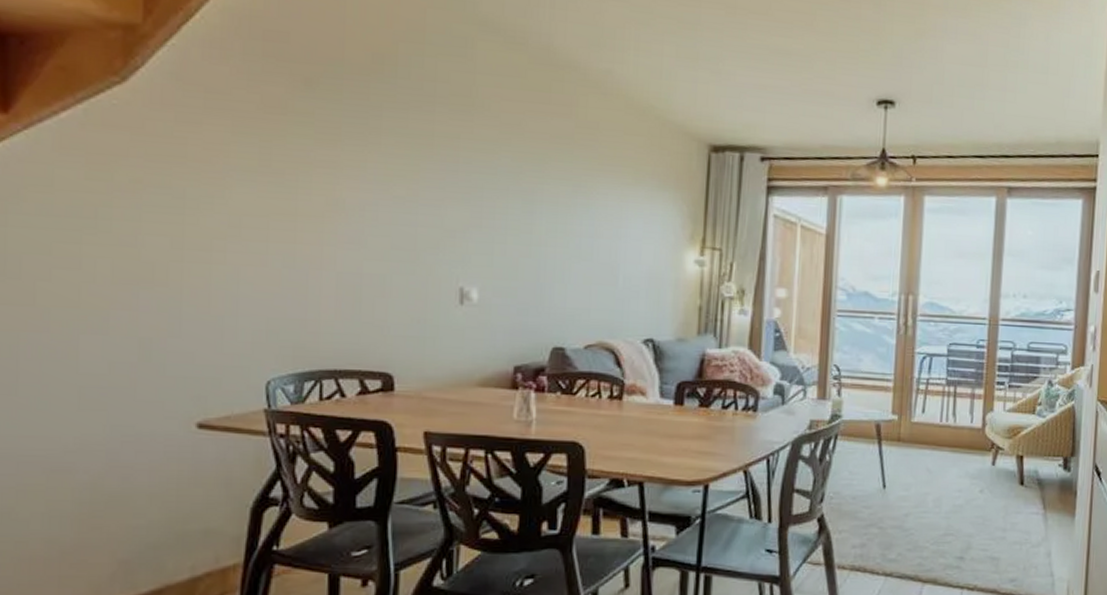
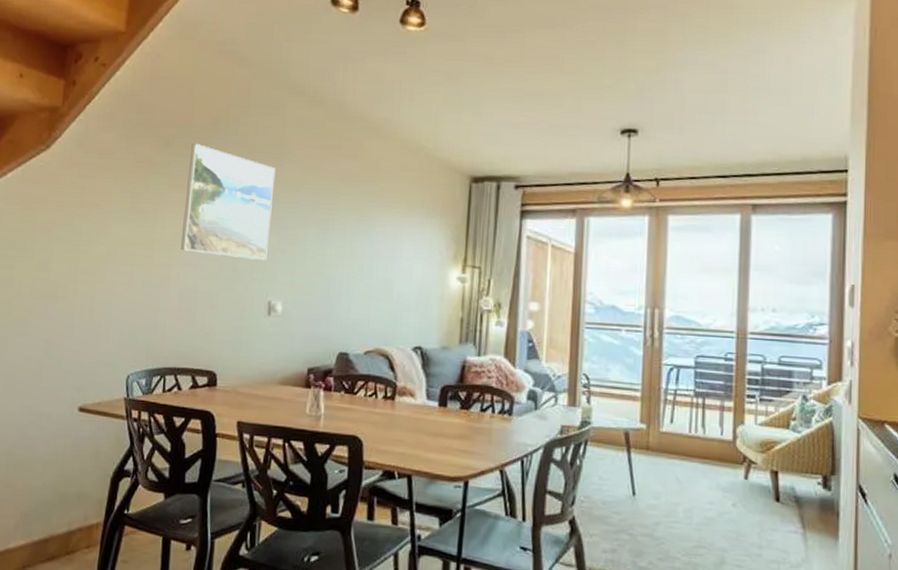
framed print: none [335,86,464,239] -> present [180,143,276,261]

